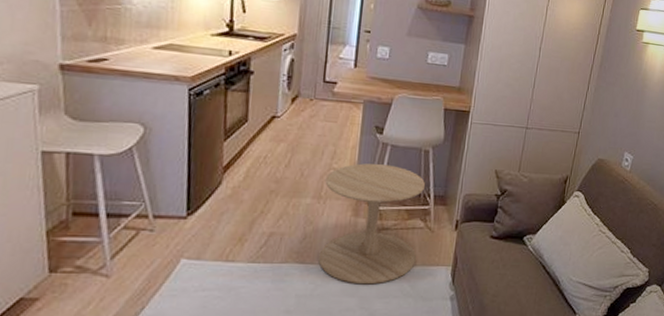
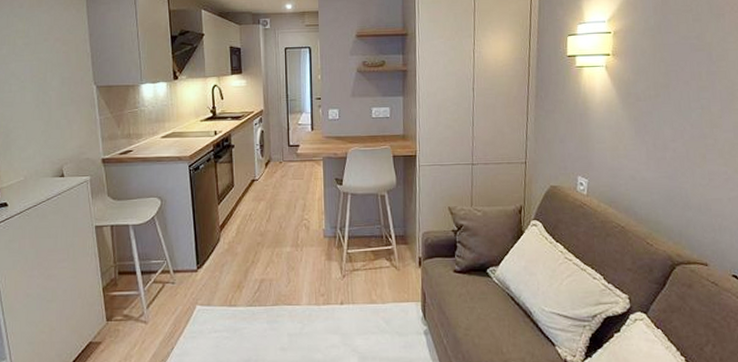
side table: present [318,163,426,285] -> none [300,212,387,323]

